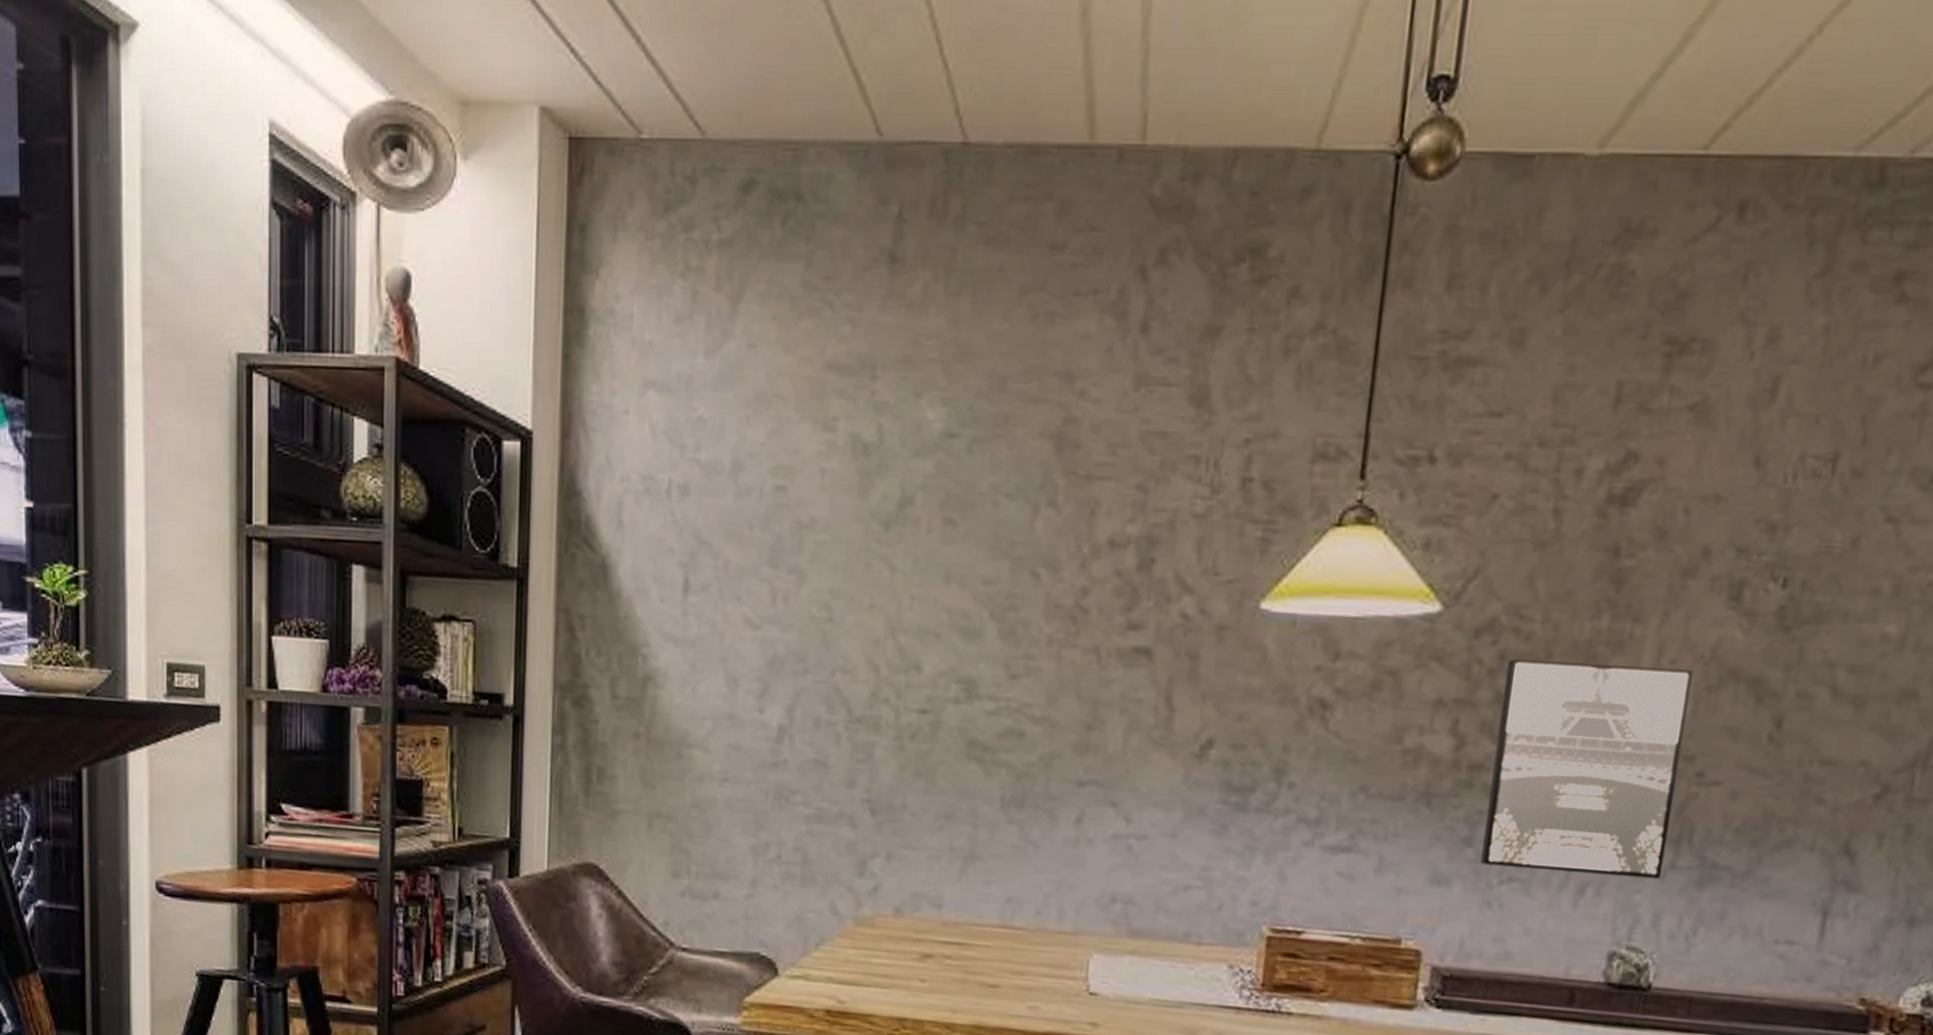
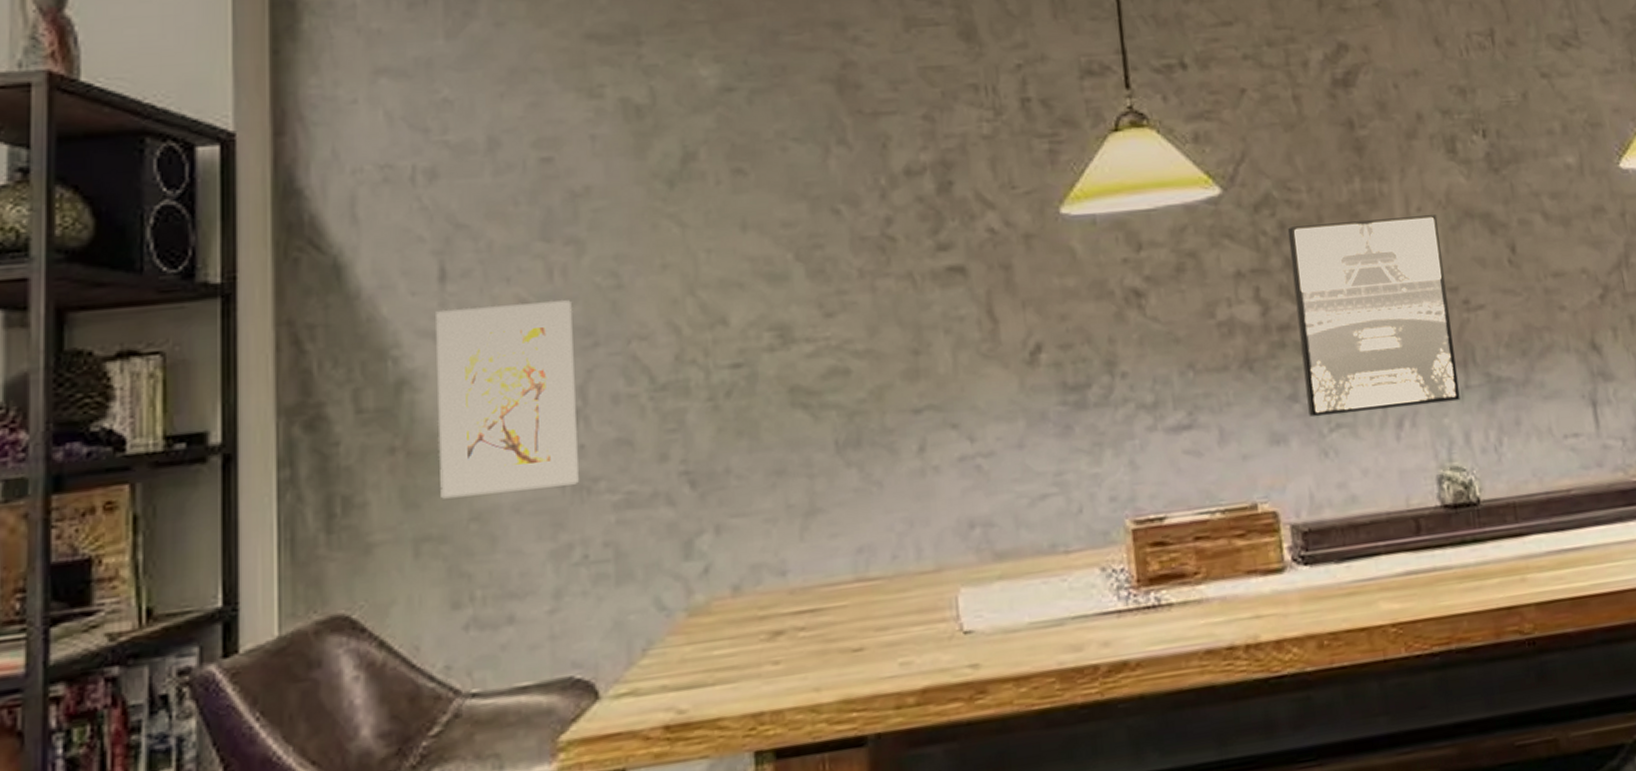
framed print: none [671,619,789,793] -> present [436,300,579,499]

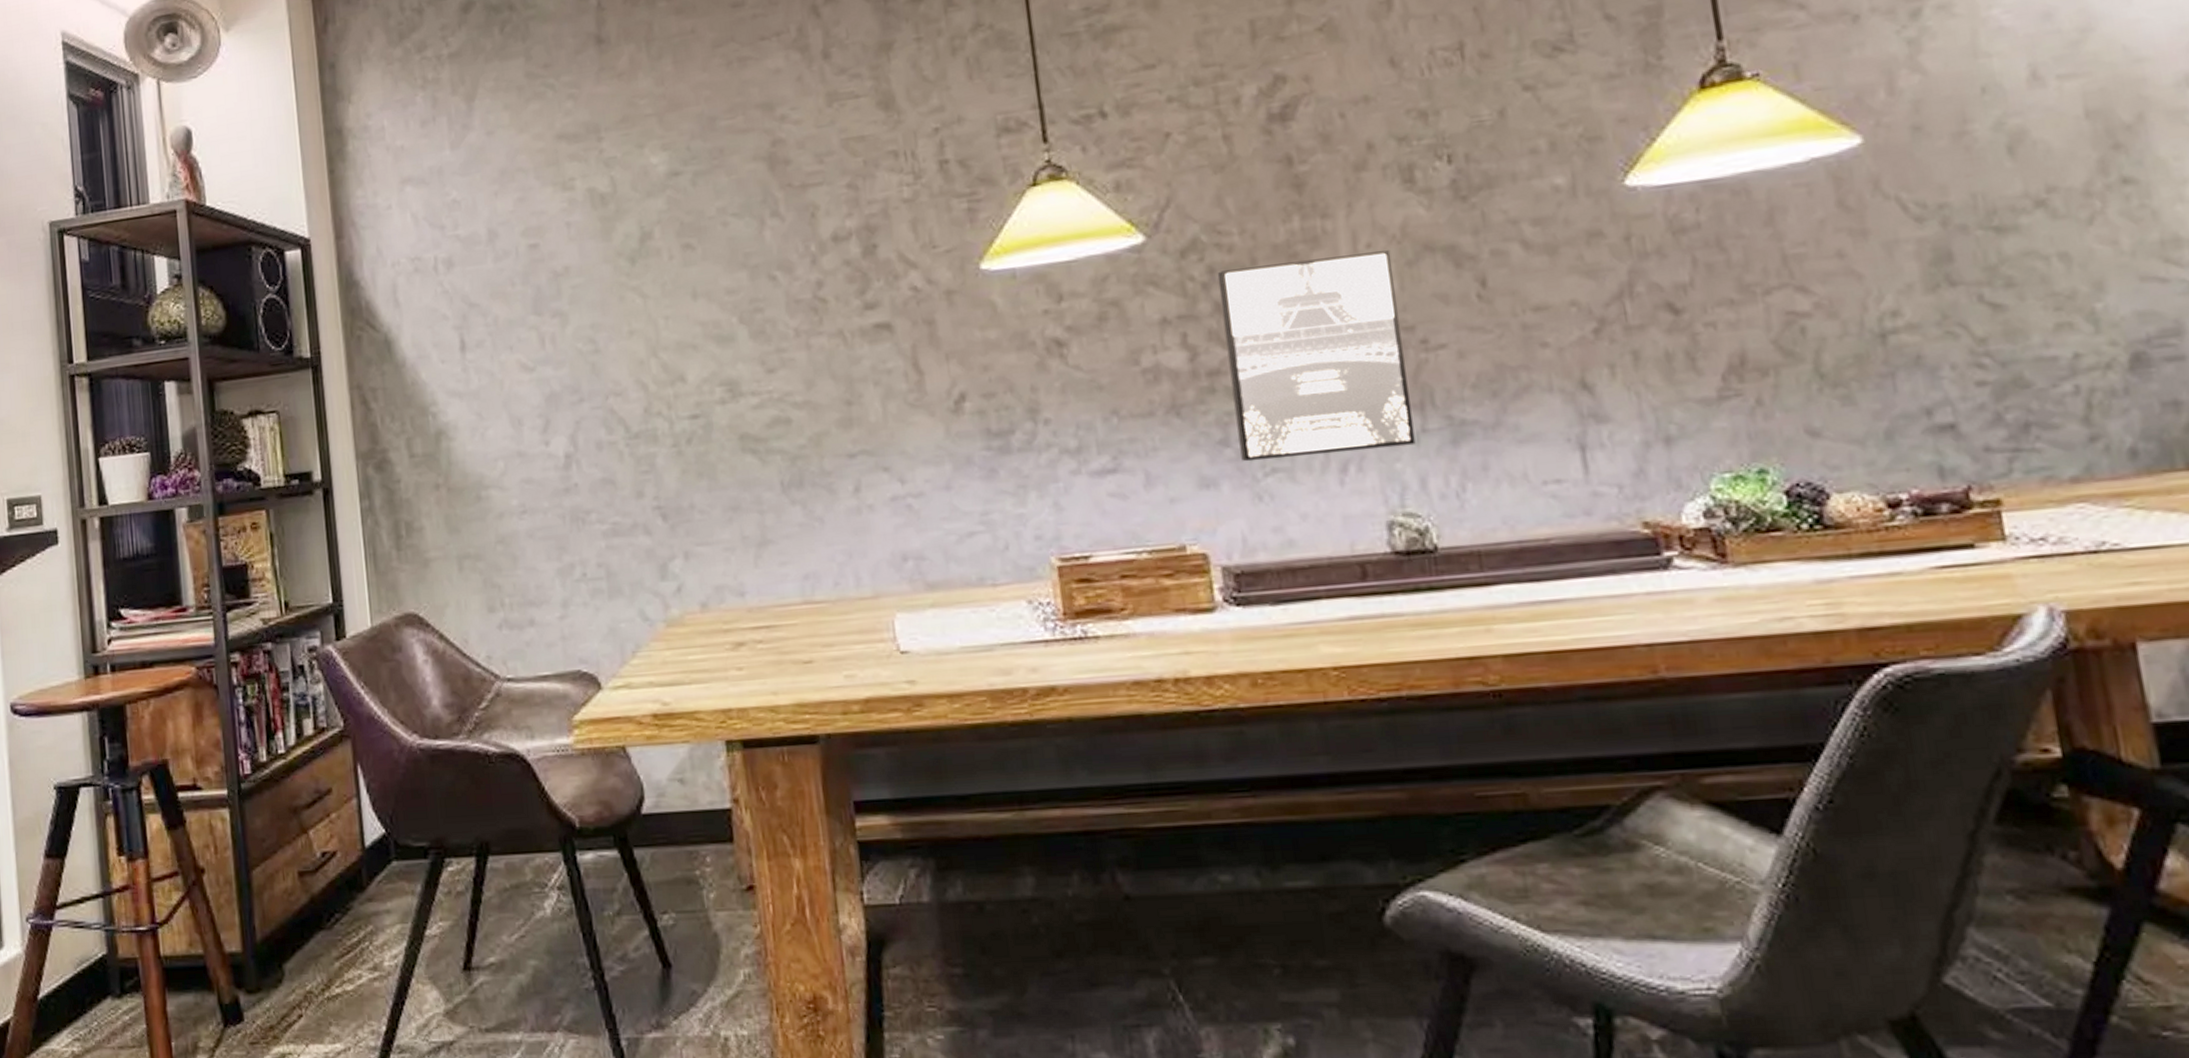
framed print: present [436,300,579,499] -> none [460,363,575,526]

